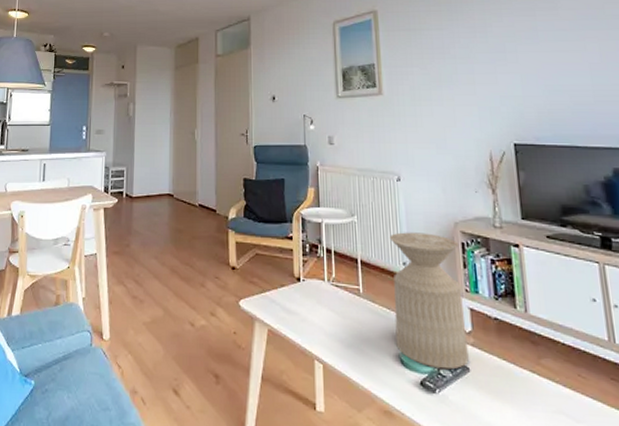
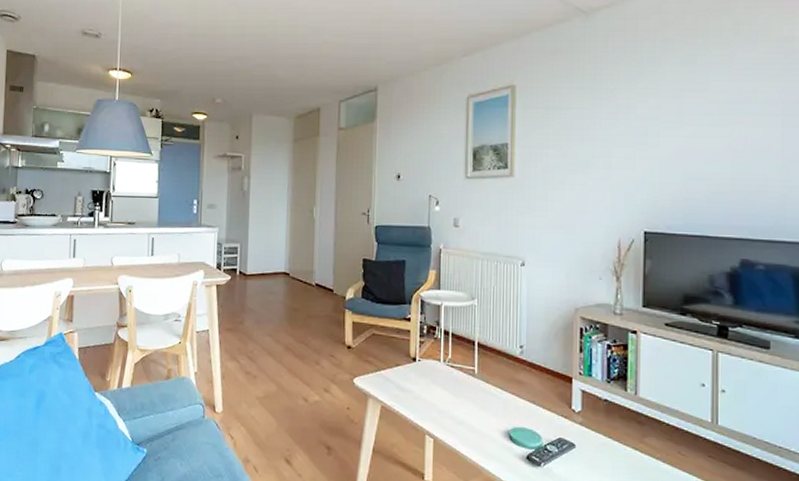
side table: present [390,232,469,370] -> none [507,316,578,446]

